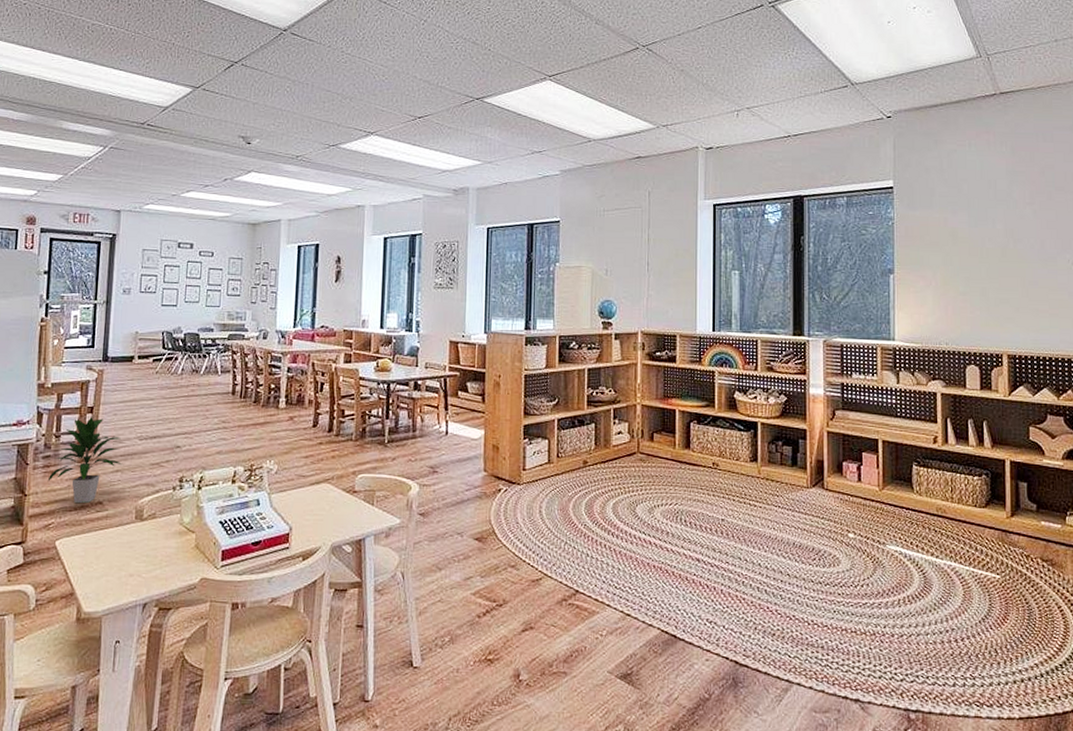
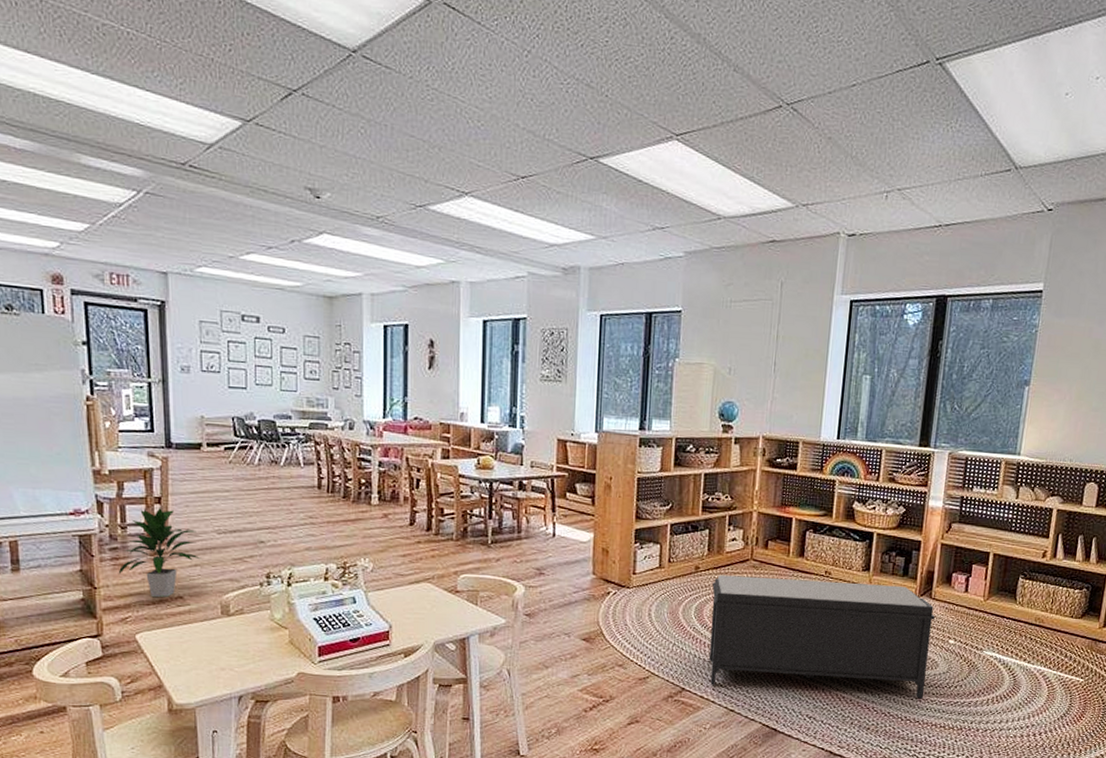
bench: none [601,469,830,600] -> present [709,575,935,699]

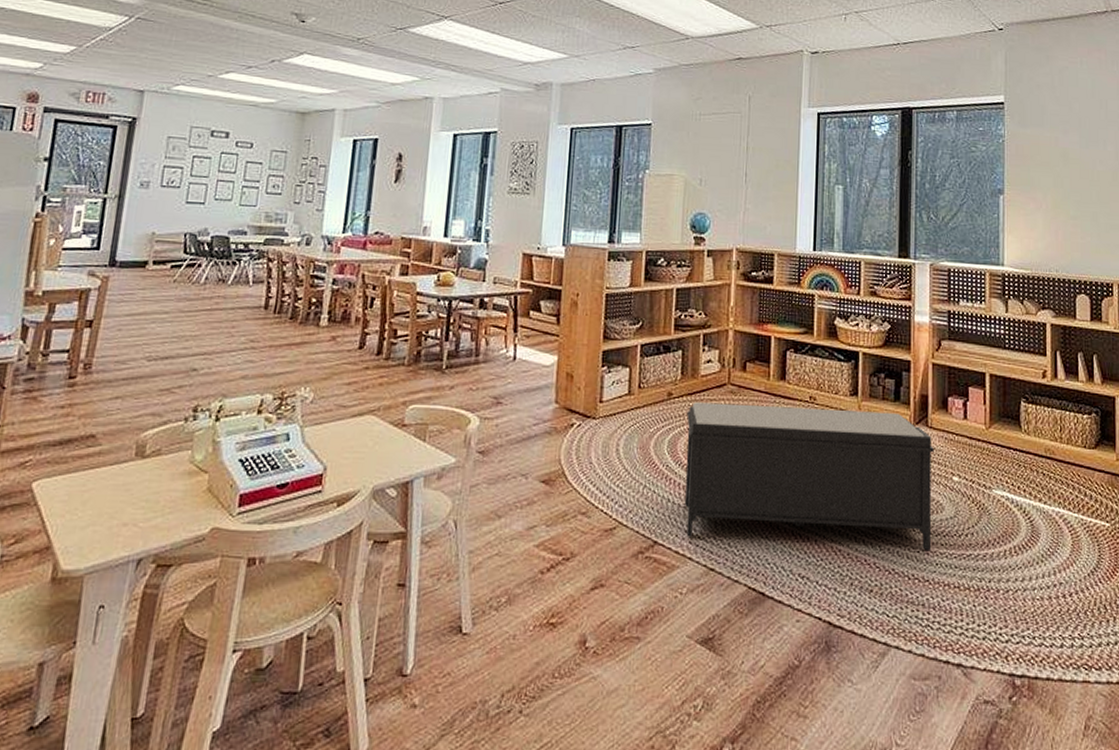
indoor plant: present [118,507,203,598] -> none [27,331,126,437]

